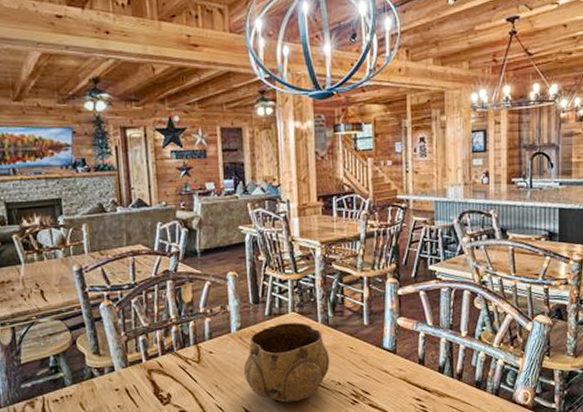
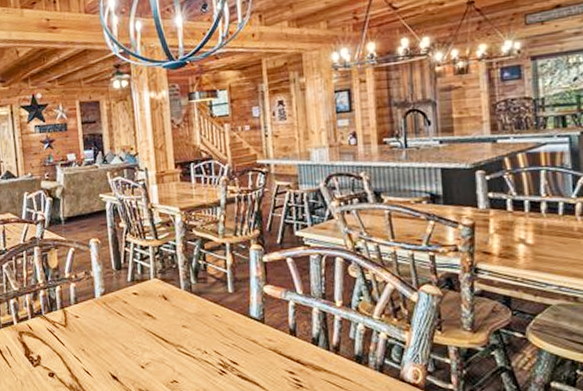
decorative bowl: present [243,322,330,403] -> none [108,288,195,369]

